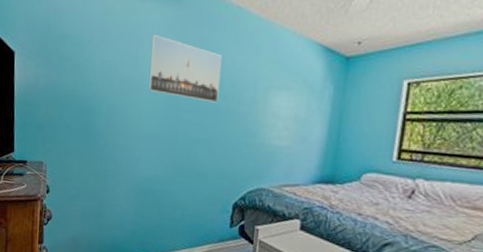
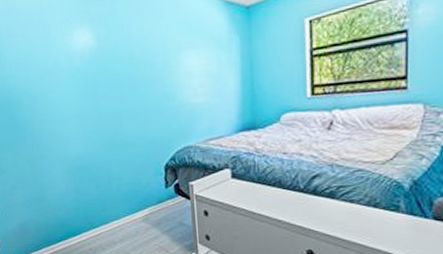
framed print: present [148,35,222,103] -> none [57,18,132,75]

